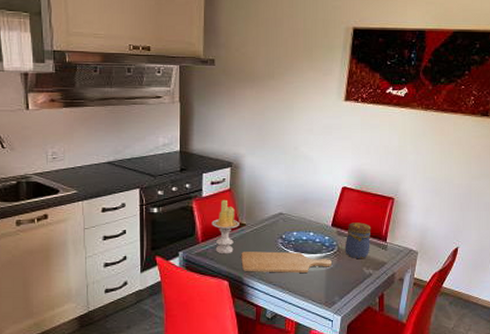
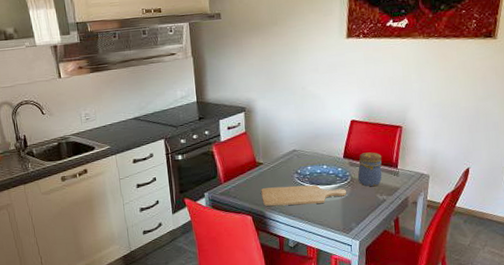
candle: present [211,199,240,255] -> none [231,142,257,192]

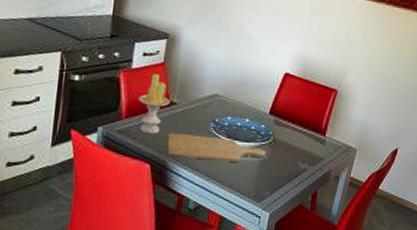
candle: none [231,142,257,192] -> present [138,73,170,135]
jar: present [357,152,382,187] -> none [280,112,311,153]

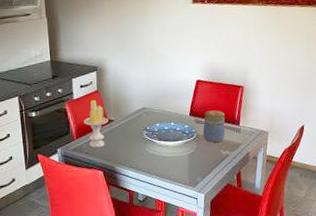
chopping board: present [167,133,266,162] -> none [112,141,192,162]
jar: none [280,112,311,153] -> present [202,110,226,143]

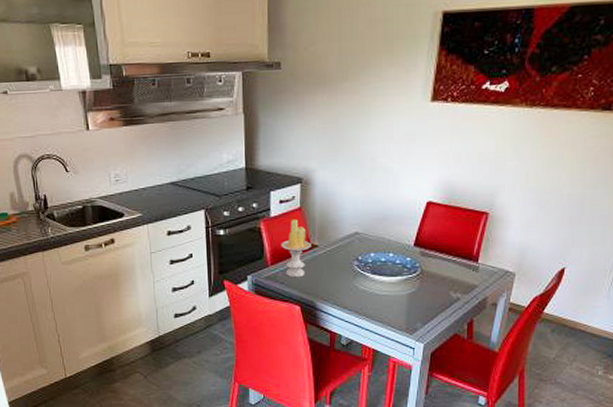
jar: present [202,110,226,143] -> none [429,241,461,282]

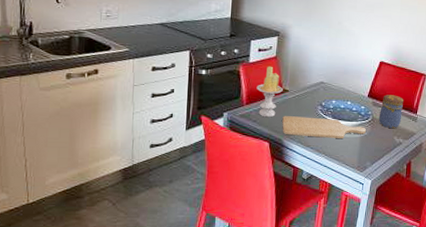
chopping board: none [313,274,414,297] -> present [282,116,366,138]
jar: none [429,241,461,282] -> present [378,94,404,129]

